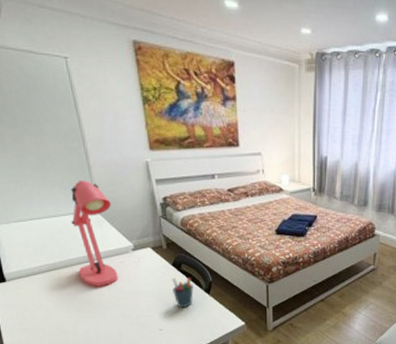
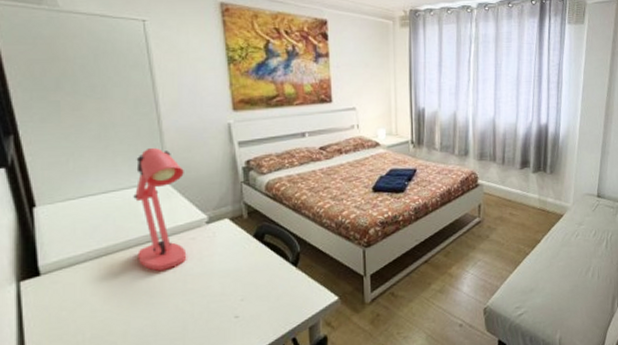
pen holder: present [172,277,195,308] -> none [253,249,280,287]

